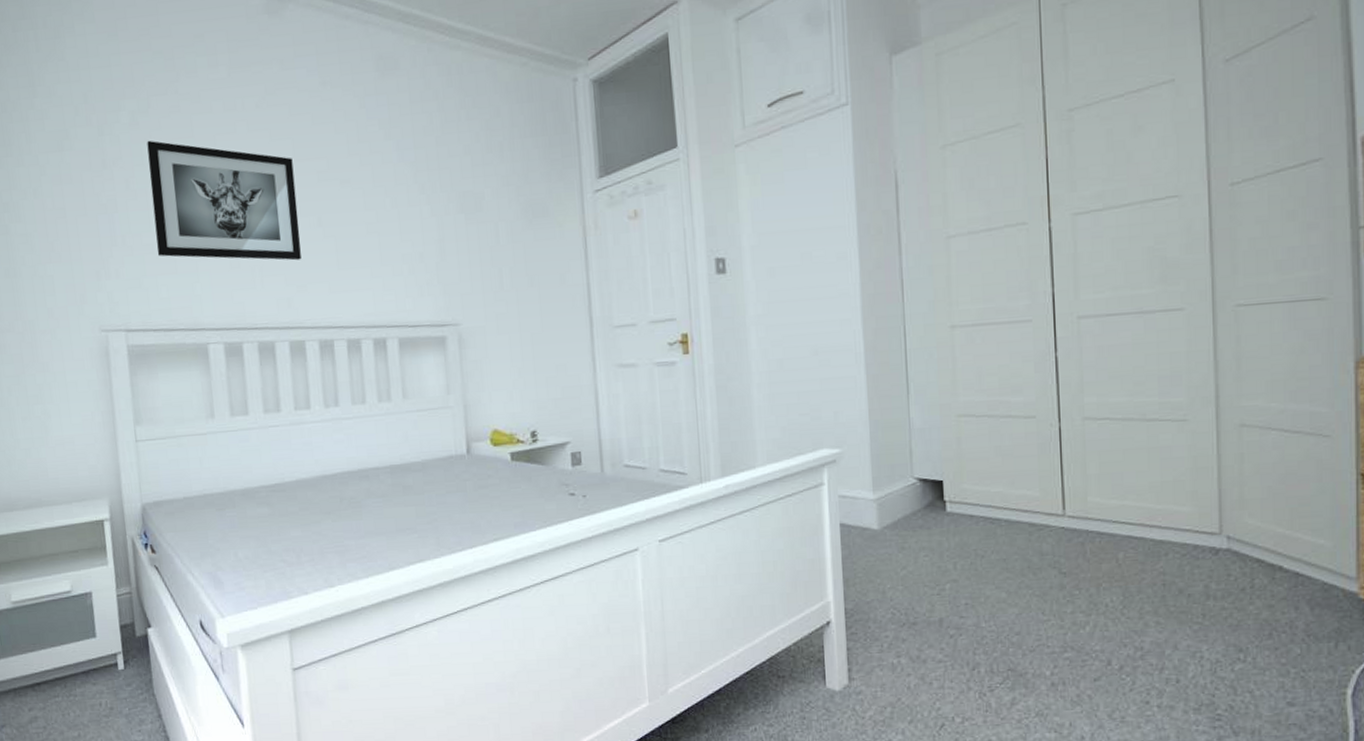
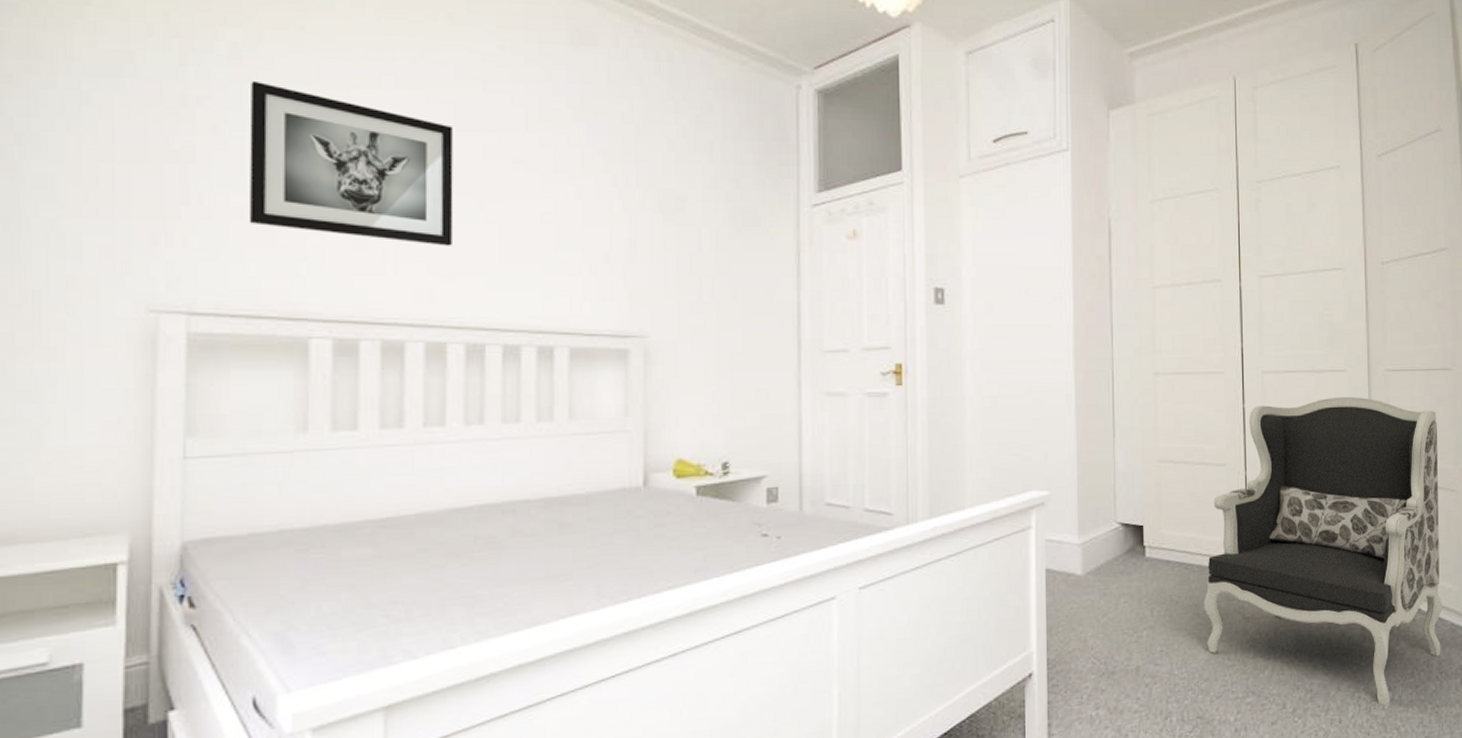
armchair: none [1013,337,1311,667] -> present [1204,396,1443,706]

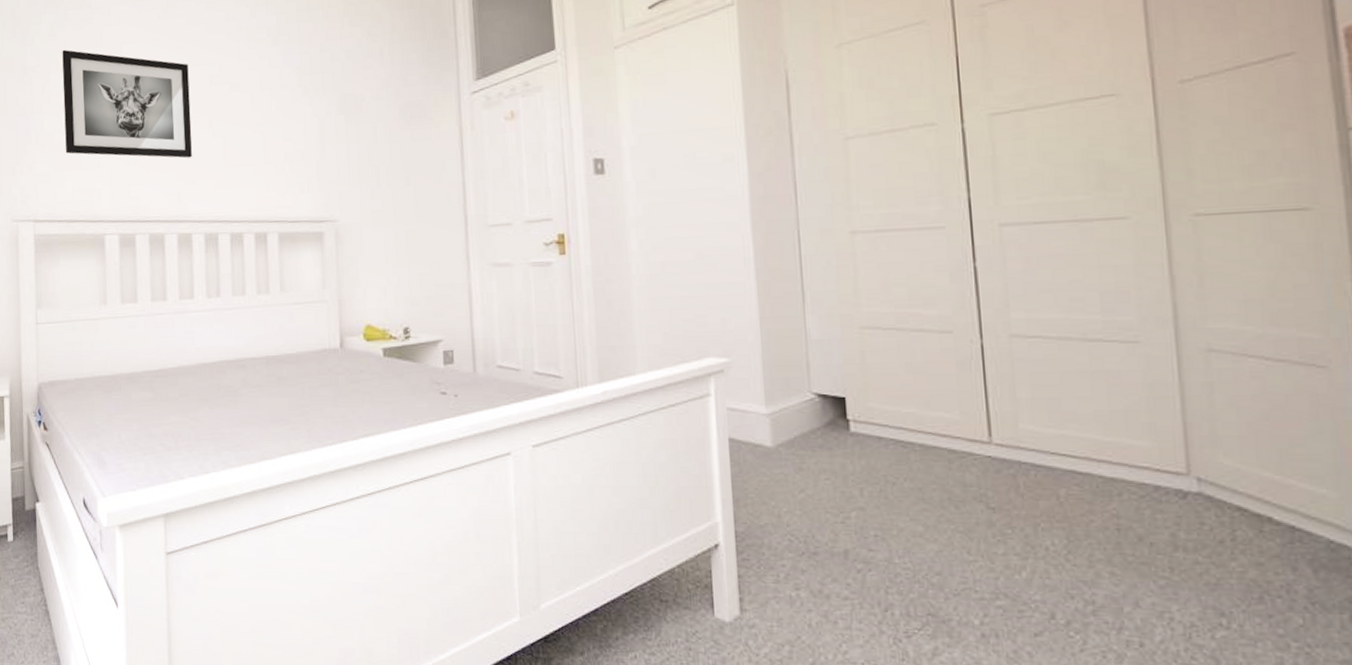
armchair: present [1204,396,1443,706] -> none [930,249,1312,634]

